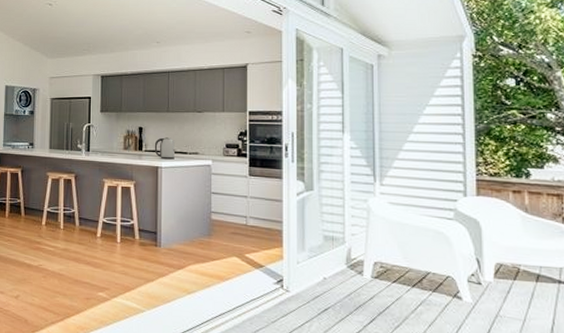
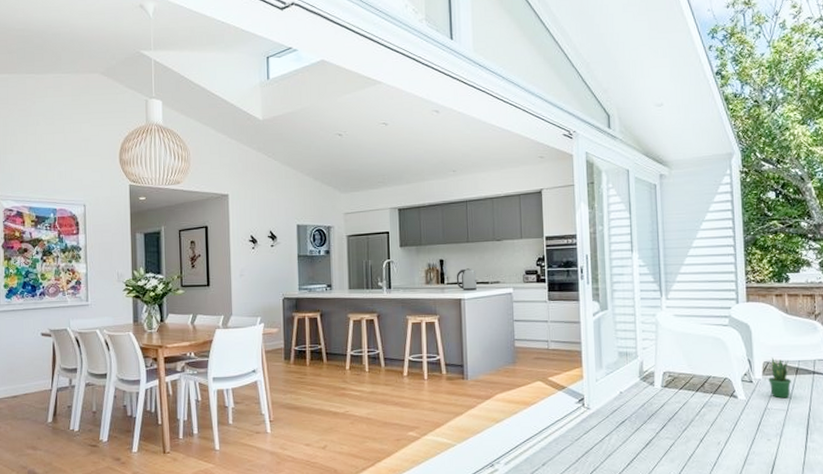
planter: none [501,259,531,307] -> present [768,357,792,399]

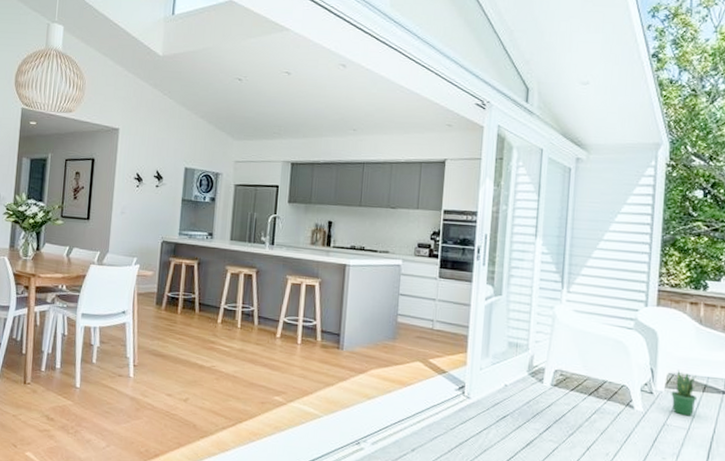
kettle: present [456,268,477,291] -> none [343,233,365,258]

